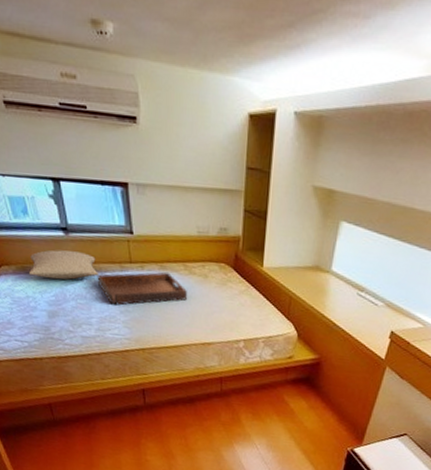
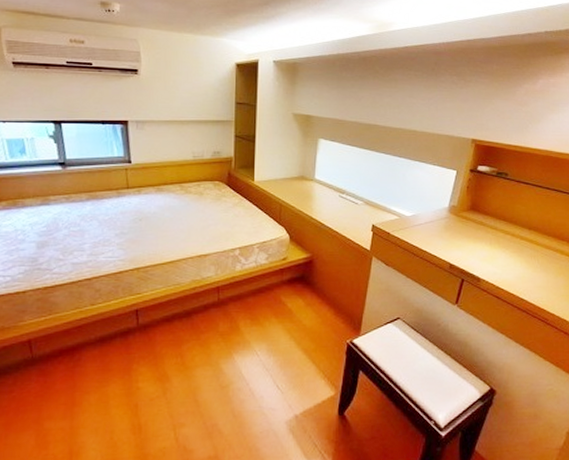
pillow: present [28,249,98,280] -> none [19,183,94,211]
serving tray: present [97,272,188,306] -> none [92,193,184,229]

